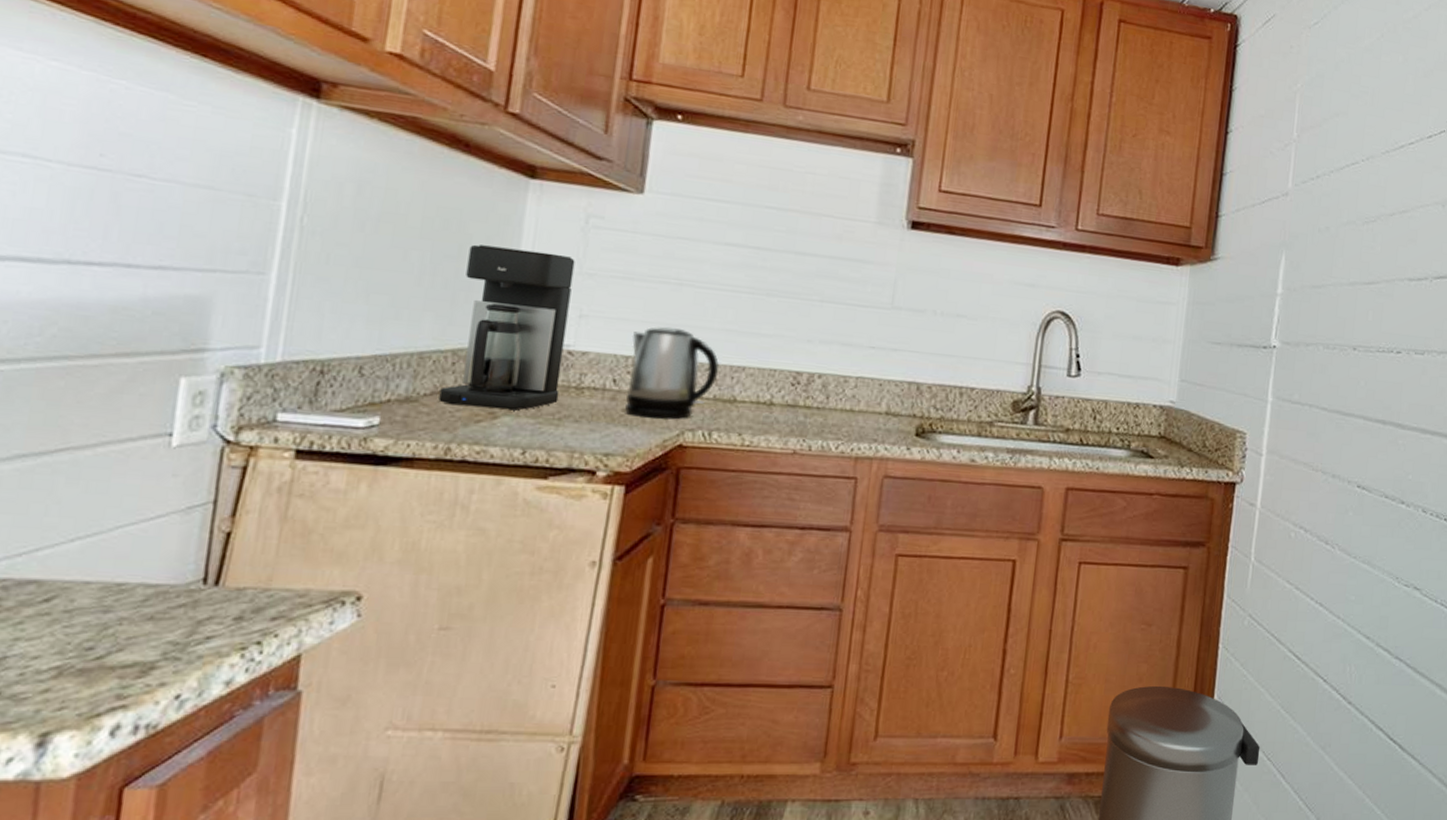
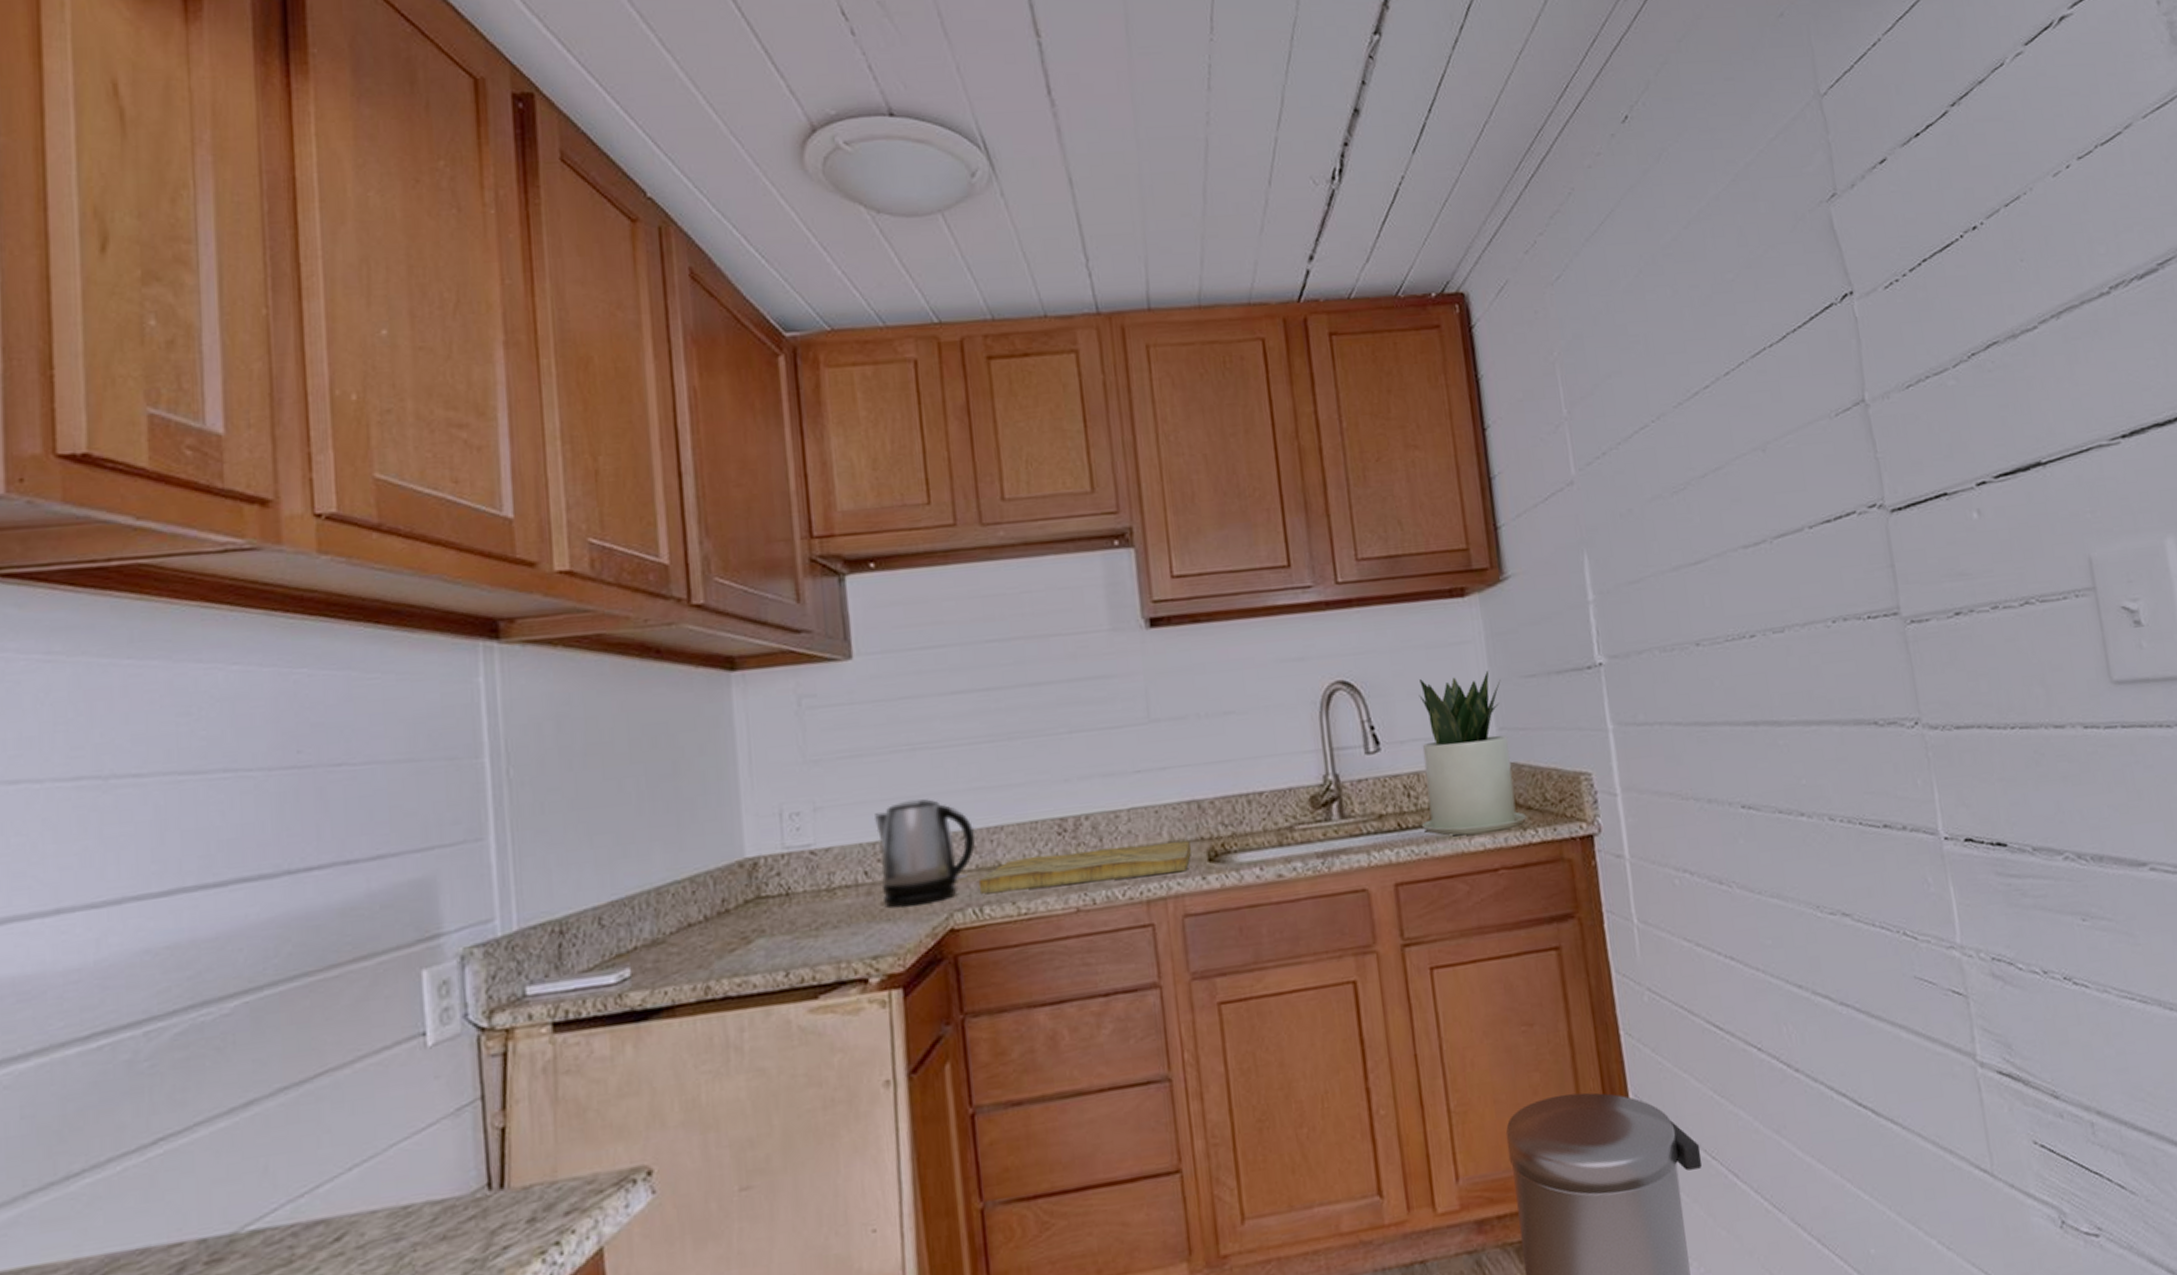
coffee maker: present [438,244,575,411] -> none [684,746,811,939]
cutting board: none [712,398,903,440] -> present [978,841,1191,895]
planter: none [1099,325,1192,464] -> present [1419,670,1528,836]

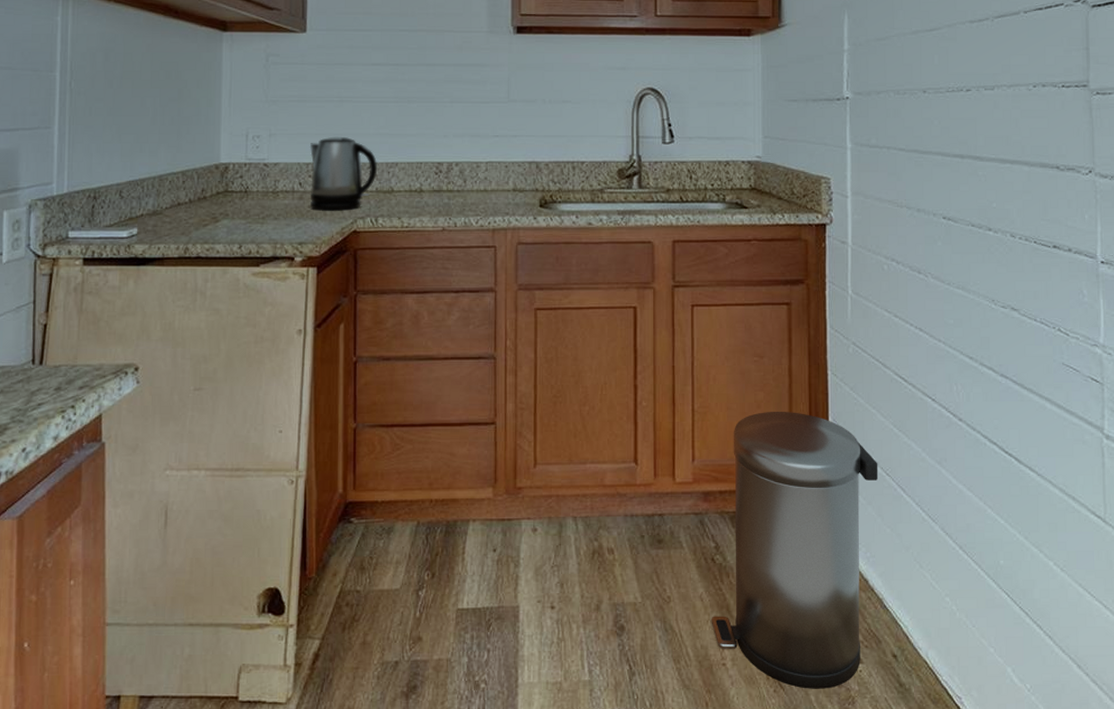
cutting board: present [978,841,1191,895] -> none [376,188,528,212]
planter: present [1419,670,1528,836] -> none [697,93,778,213]

